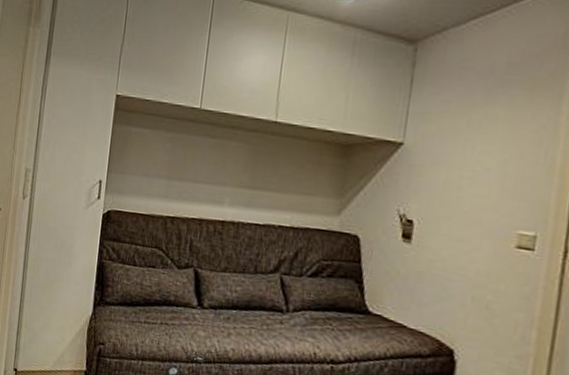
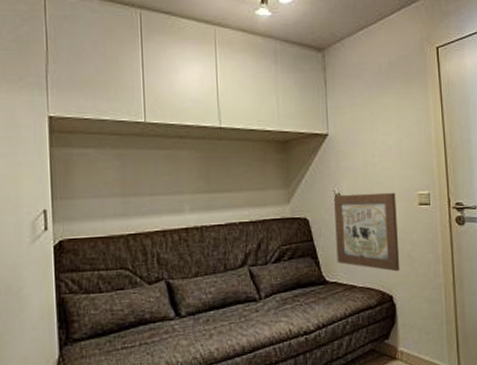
wall art: none [386,215,484,324] -> present [334,192,400,272]

